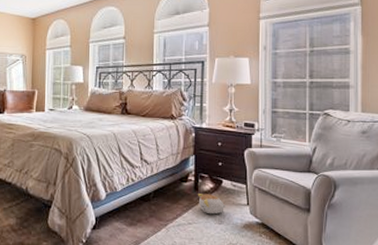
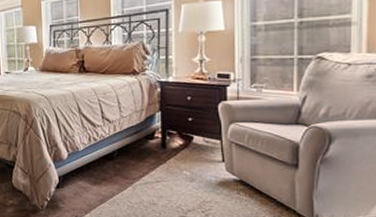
plush toy: present [197,194,226,215] -> none [165,151,198,172]

